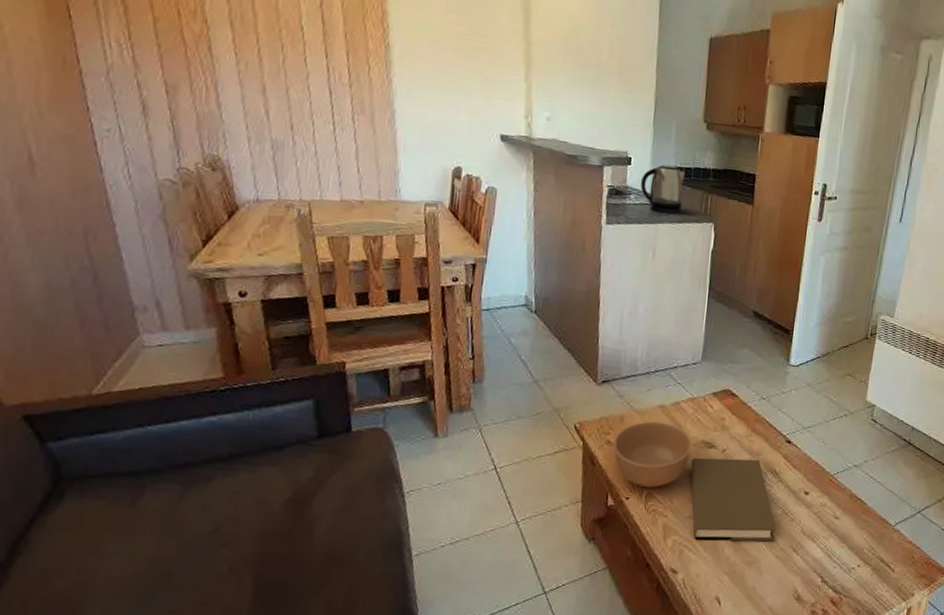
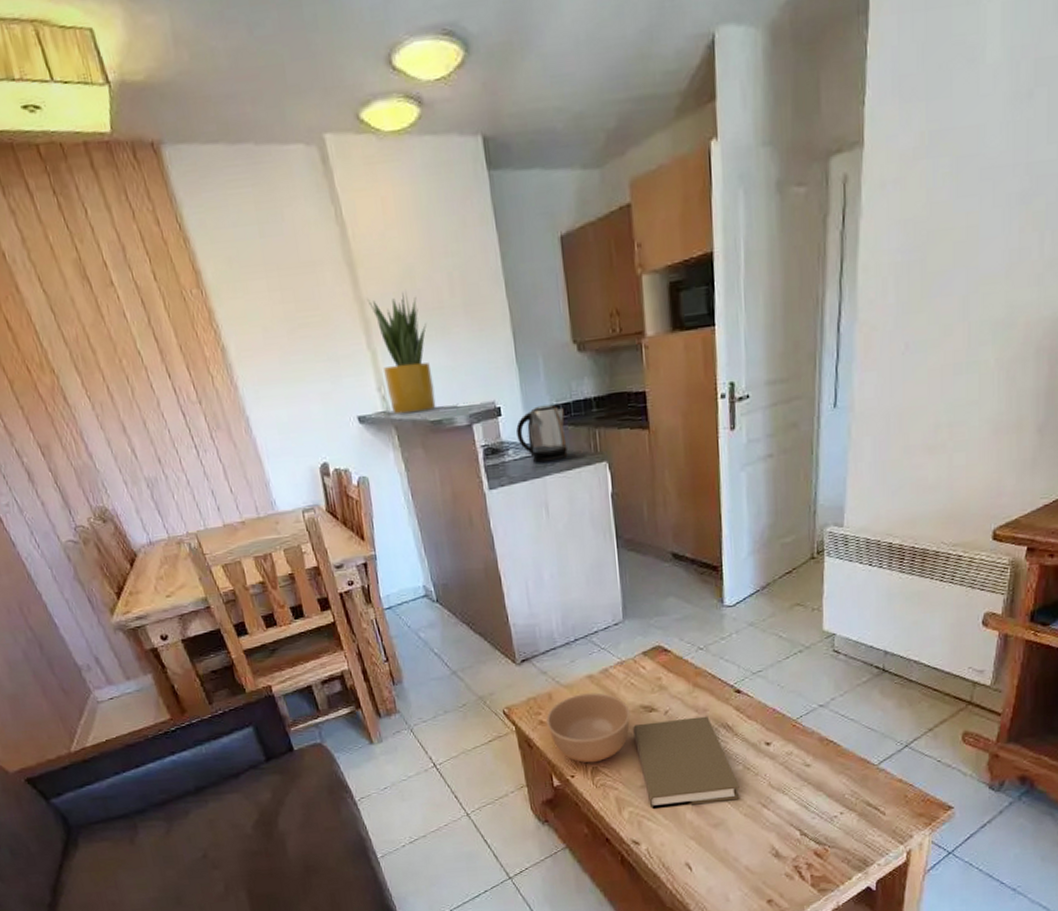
planter: none [533,40,582,146] -> present [367,292,436,415]

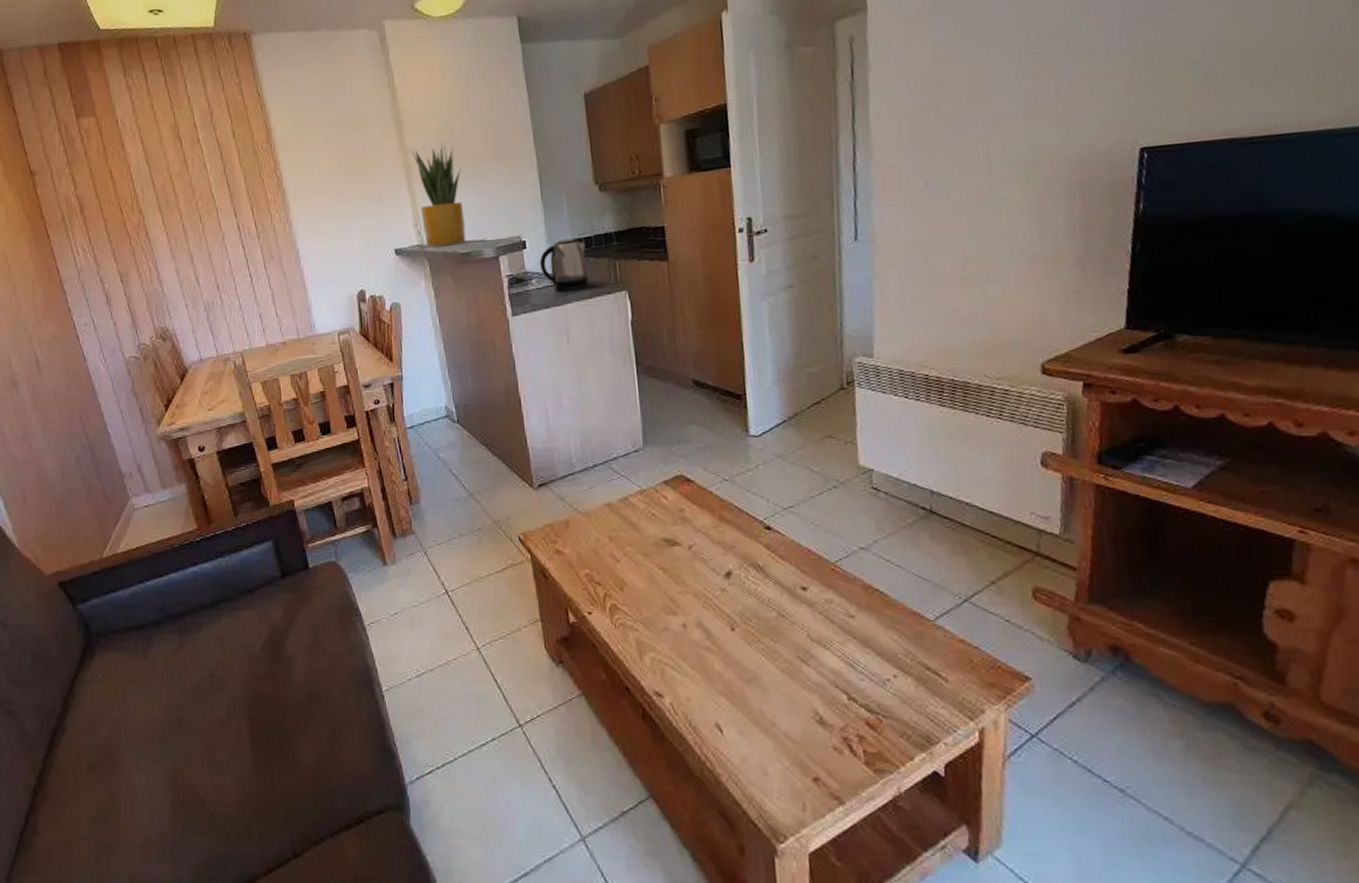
bowl: present [546,692,631,763] -> none [563,522,652,599]
book: present [633,716,740,810] -> none [654,553,776,657]

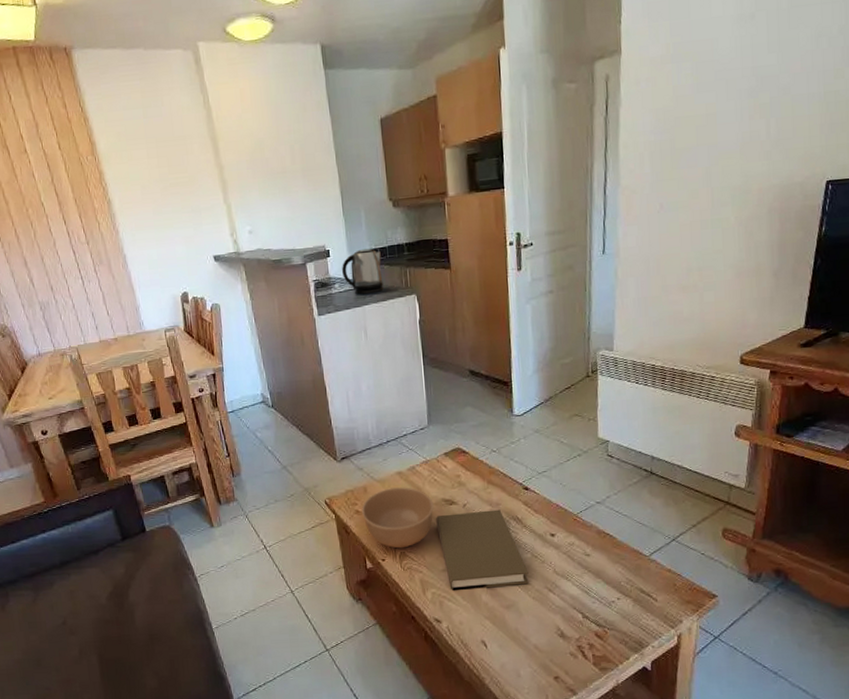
planter: present [410,143,466,248] -> none [225,160,277,255]
bowl: none [563,522,652,599] -> present [362,487,434,549]
book: none [654,553,776,657] -> present [436,509,529,591]

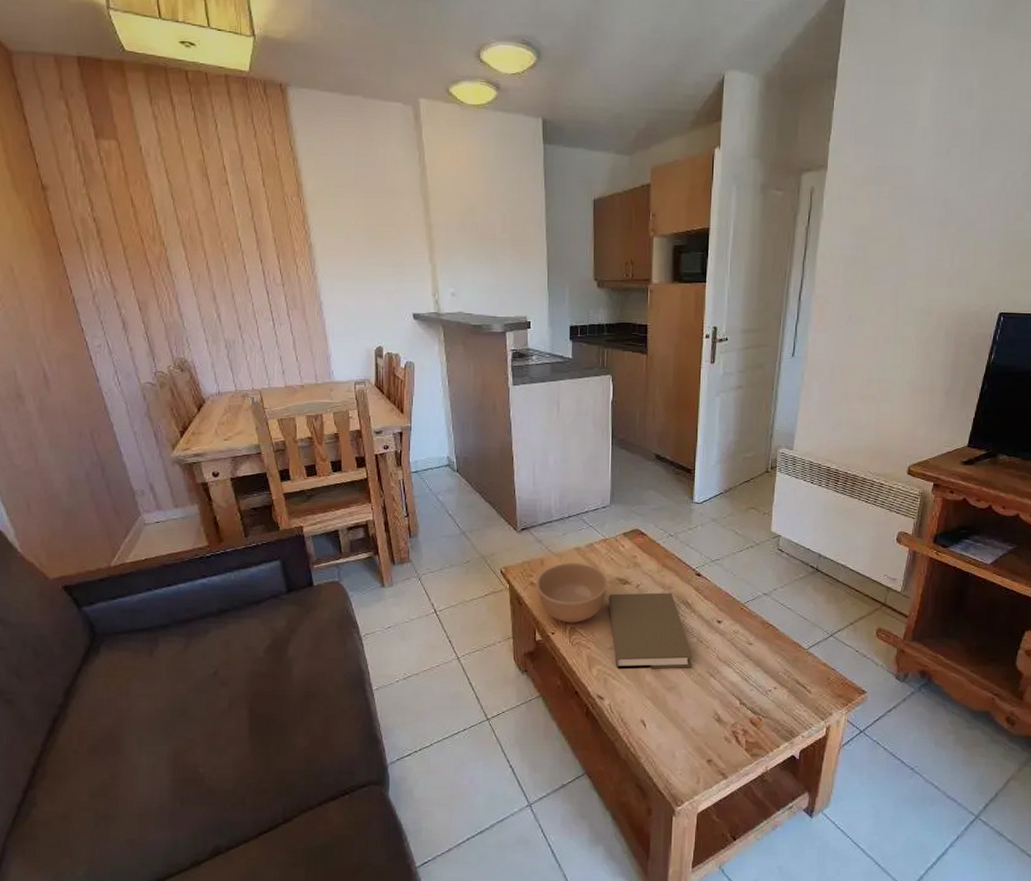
kettle: present [342,248,384,296] -> none [541,325,581,370]

